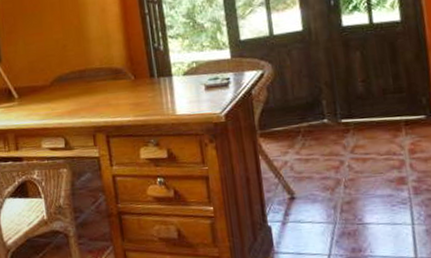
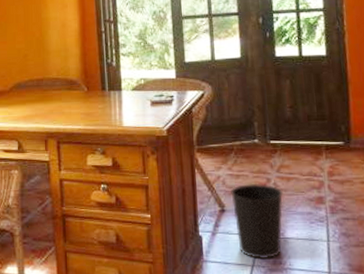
wastebasket: none [300,166,360,248] -> present [230,183,284,260]

